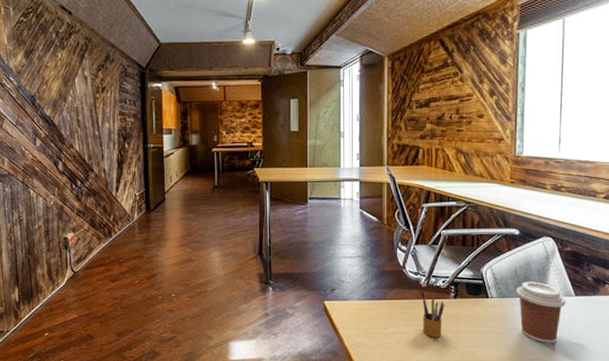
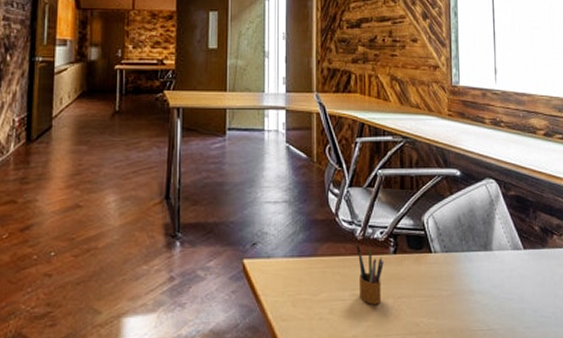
coffee cup: present [515,281,566,343] -> none [460,232,515,308]

